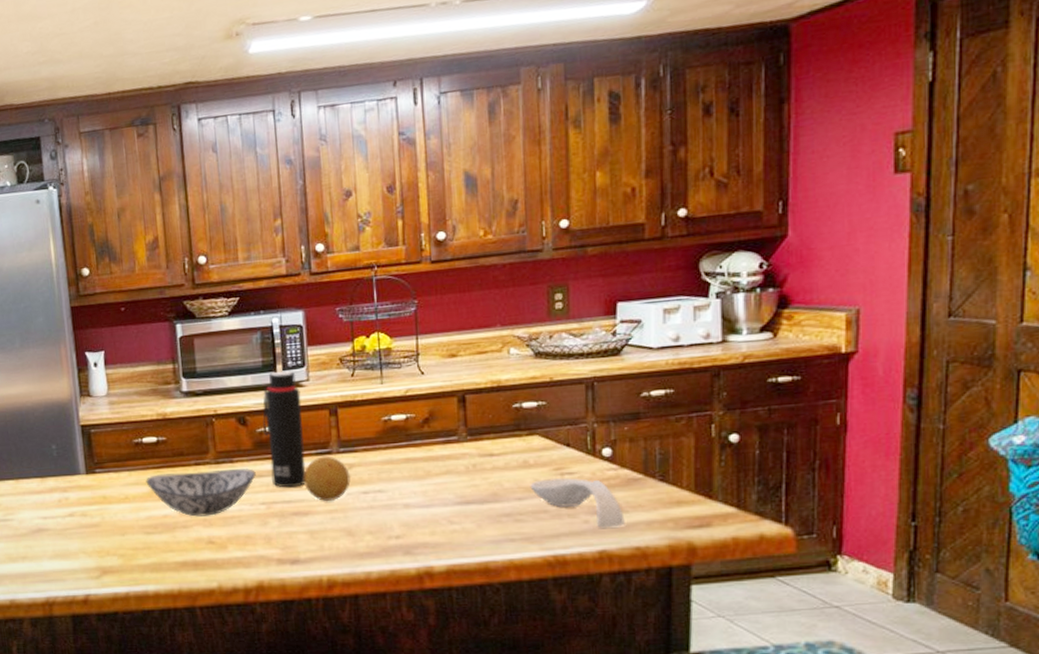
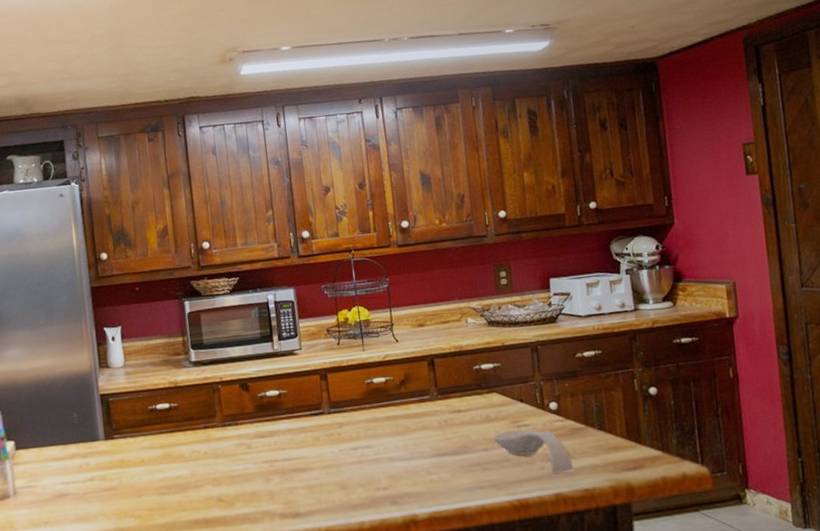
decorative bowl: present [146,469,256,517] -> none [160,430,259,477]
water bottle: present [262,370,306,488] -> none [262,340,303,447]
fruit: present [304,456,350,502] -> none [300,416,341,459]

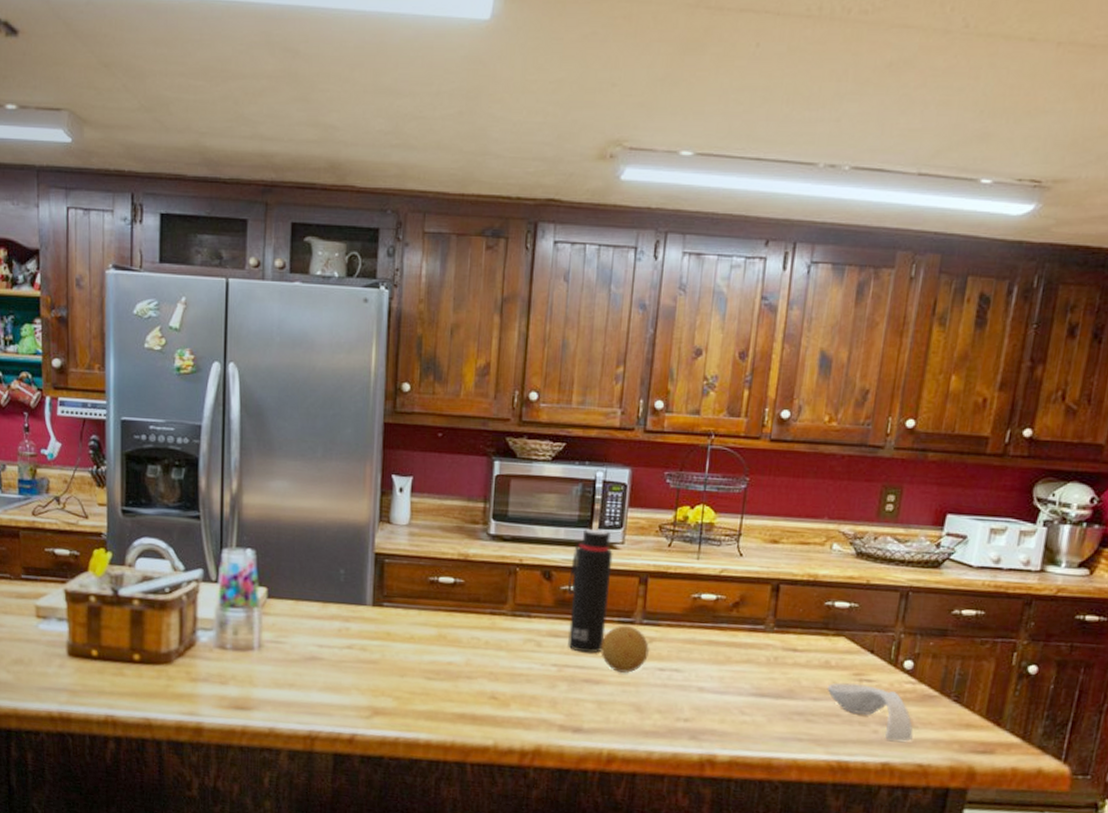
water bottle: none [262,340,303,447] -> present [568,529,613,653]
fruit: none [300,416,341,459] -> present [601,625,649,674]

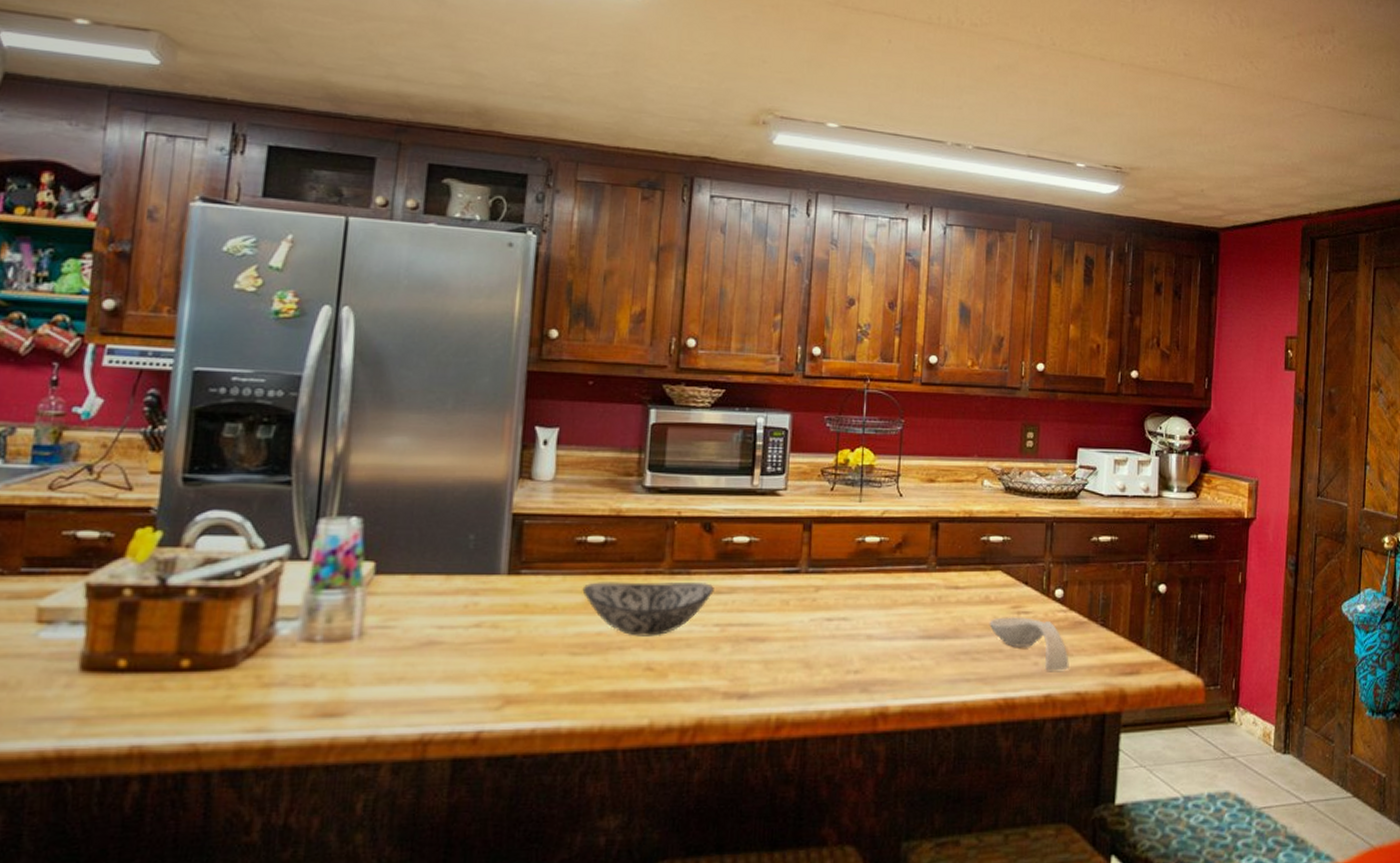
decorative bowl: none [435,618,552,671] -> present [582,582,714,636]
water bottle: present [568,529,613,653] -> none [730,476,776,608]
fruit: present [601,625,649,674] -> none [766,575,816,628]

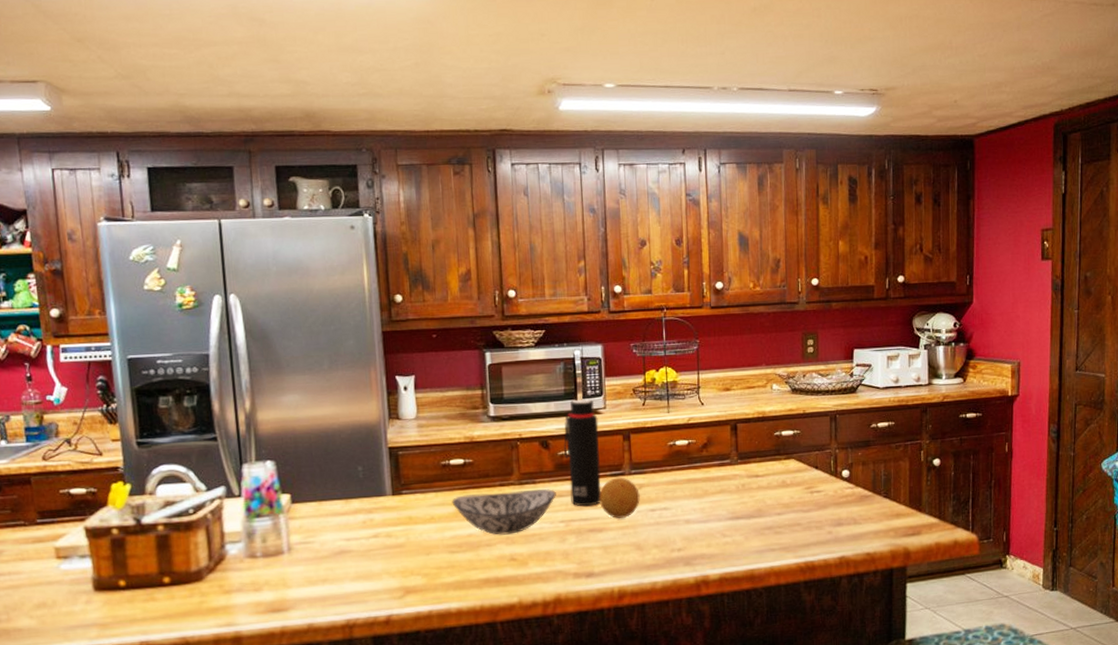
water bottle: none [730,476,776,608] -> present [563,398,602,507]
fruit: none [766,575,816,628] -> present [599,477,640,519]
spoon rest: present [989,616,1069,671] -> none [787,495,859,538]

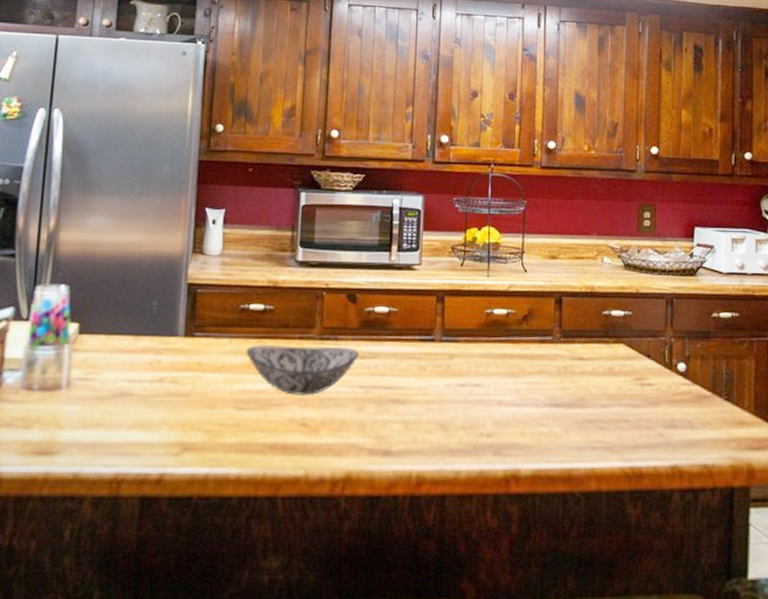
water bottle: present [563,398,602,507] -> none [372,252,412,373]
fruit: present [599,477,640,519] -> none [405,343,450,392]

